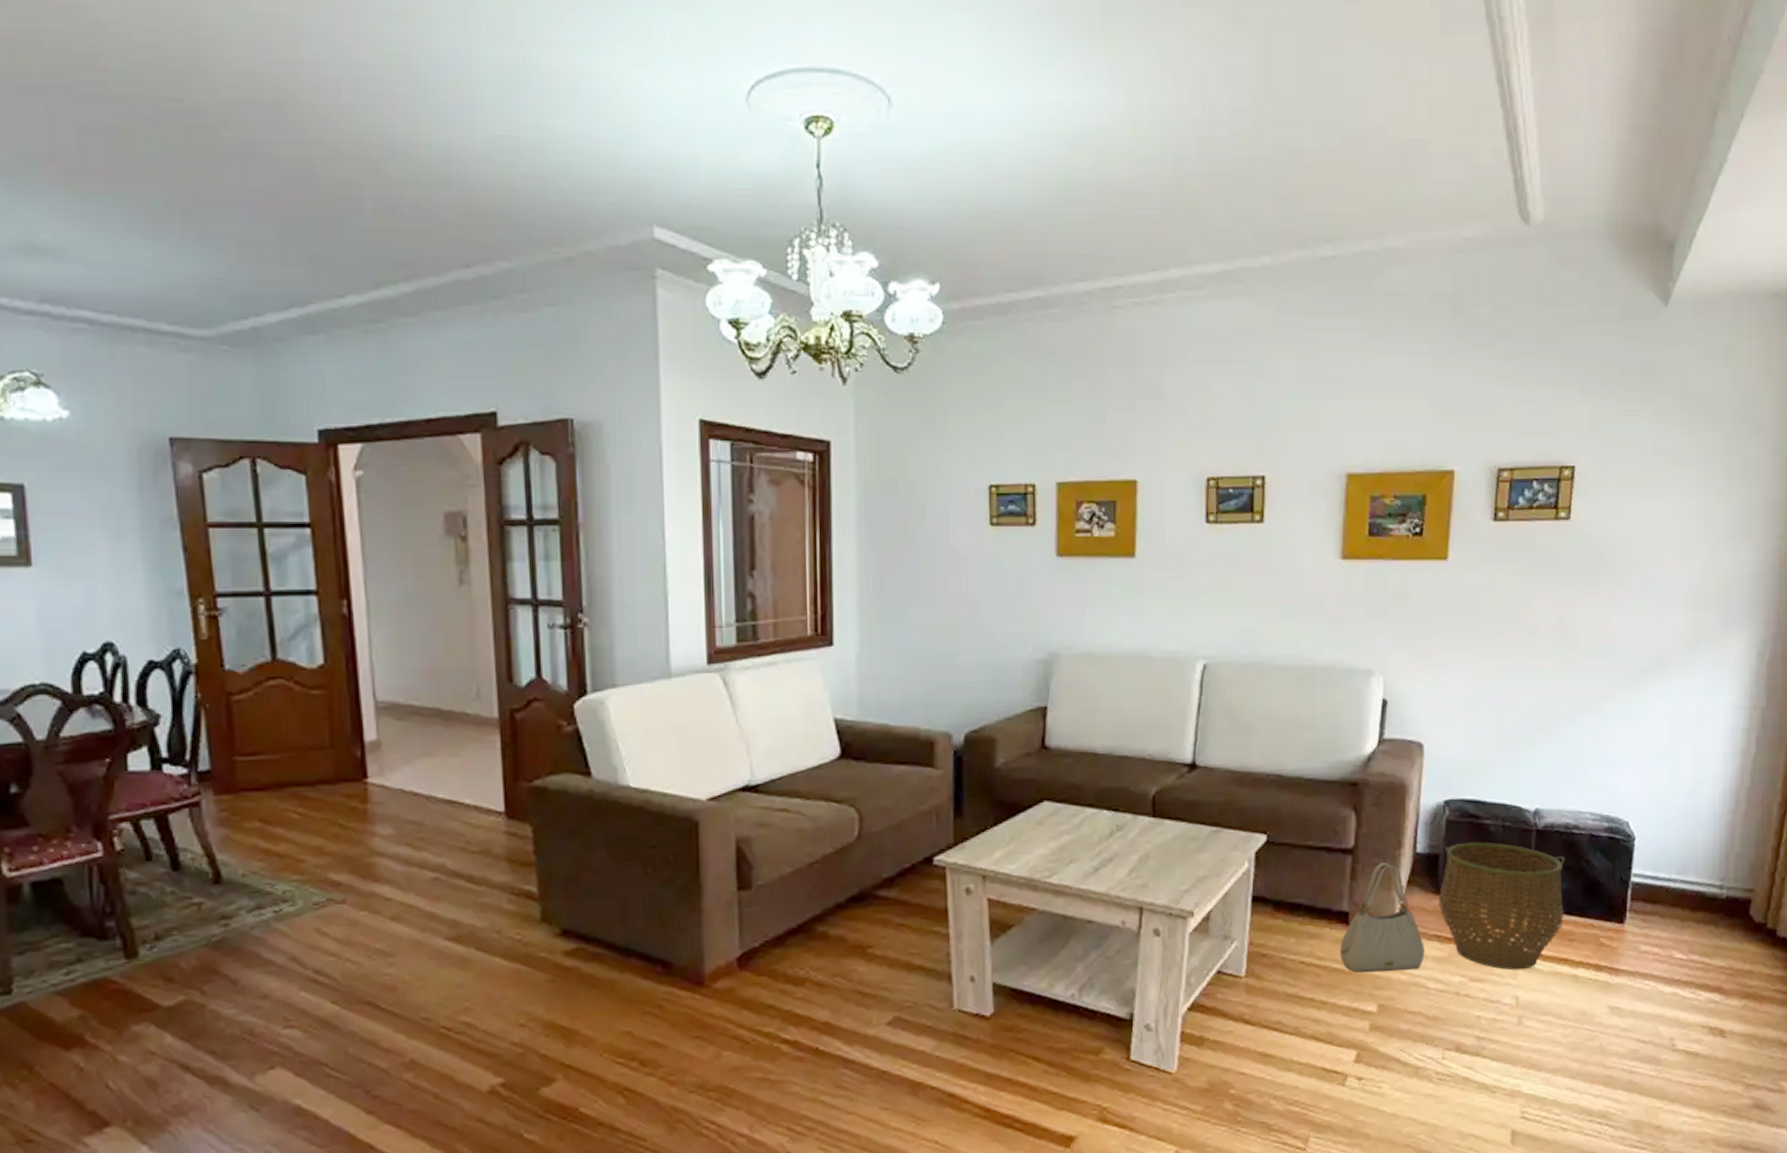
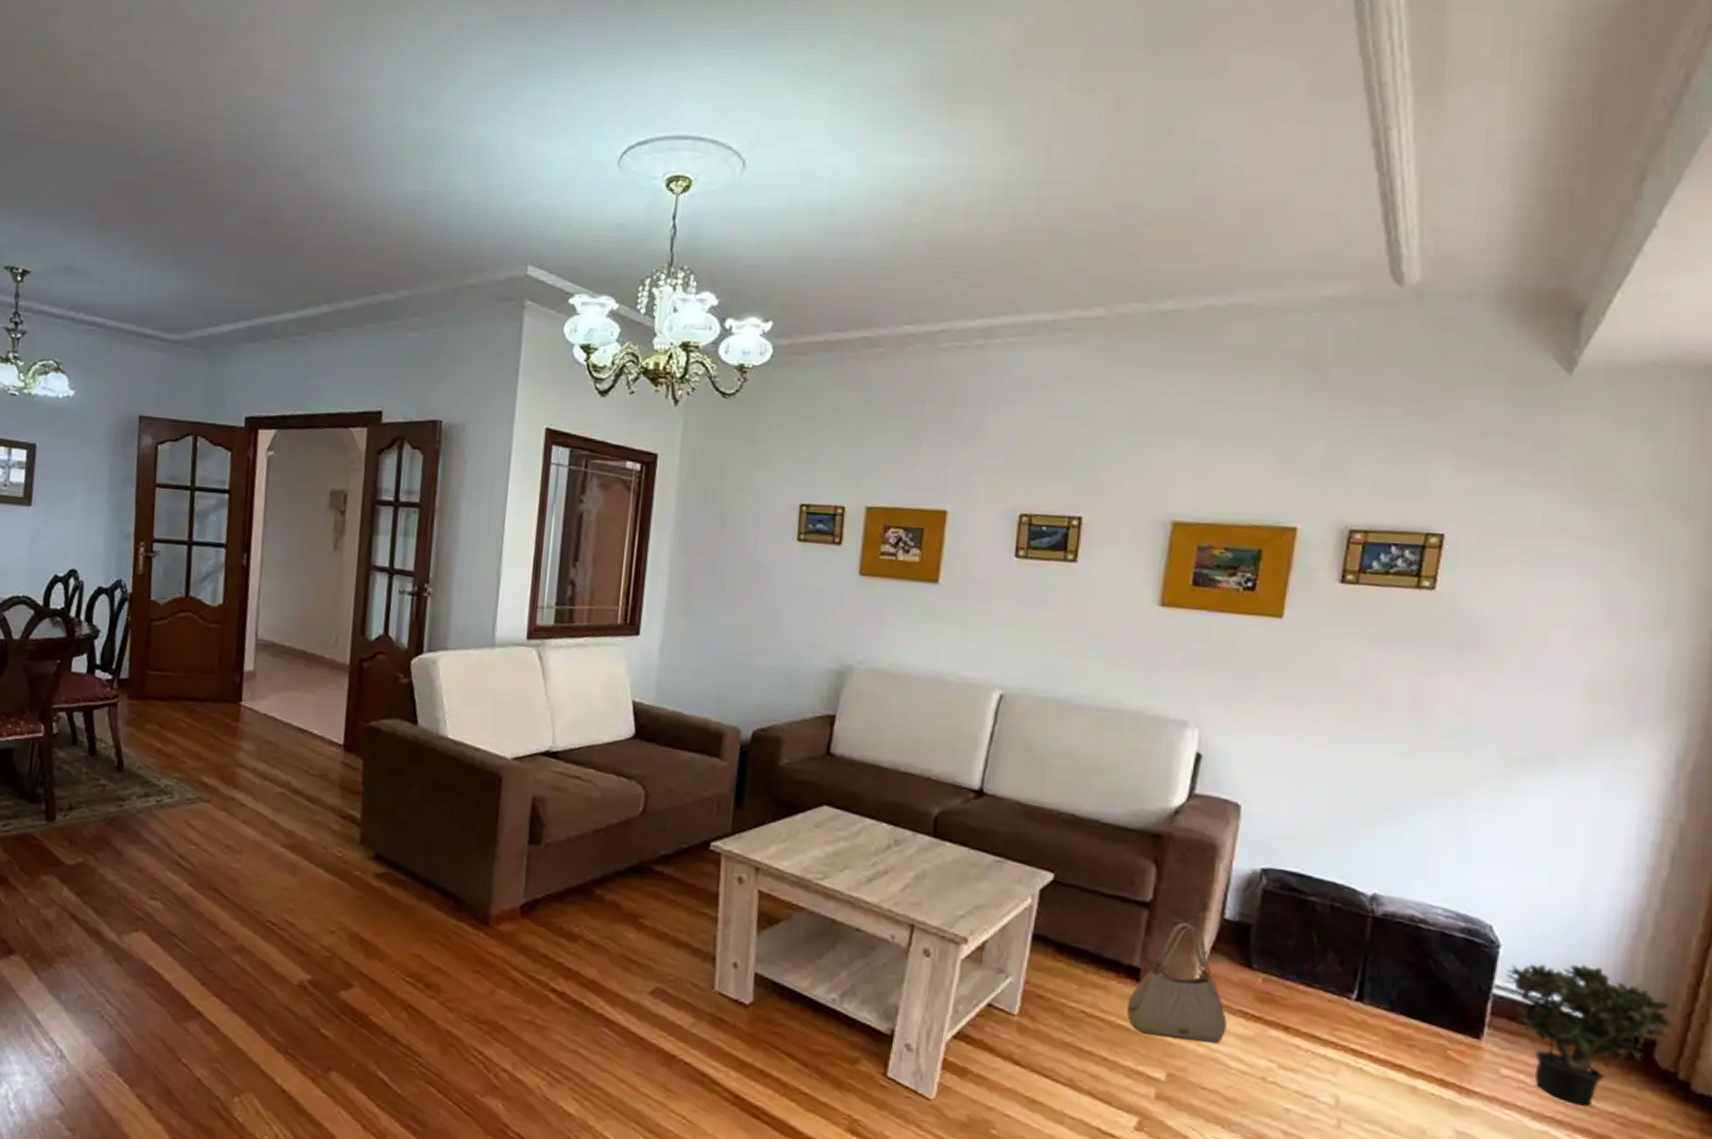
basket: present [1438,842,1565,970] -> none [1246,917,1408,1068]
potted plant: none [1638,844,1764,967] -> present [1502,964,1676,1108]

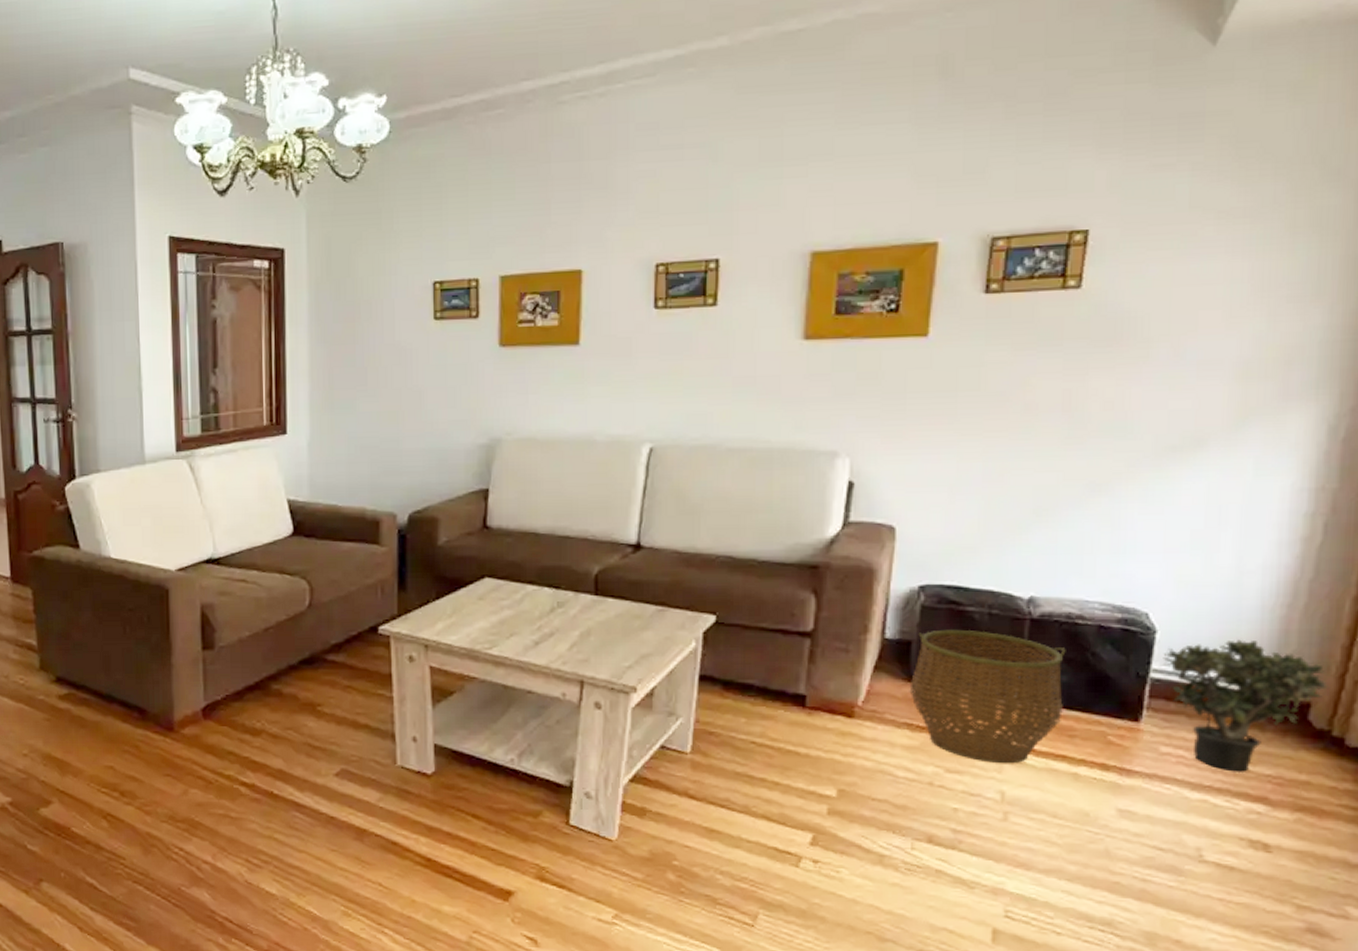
handbag: present [1127,922,1227,1043] -> none [796,647,893,756]
basket: none [1246,917,1408,1068] -> present [909,629,1066,763]

